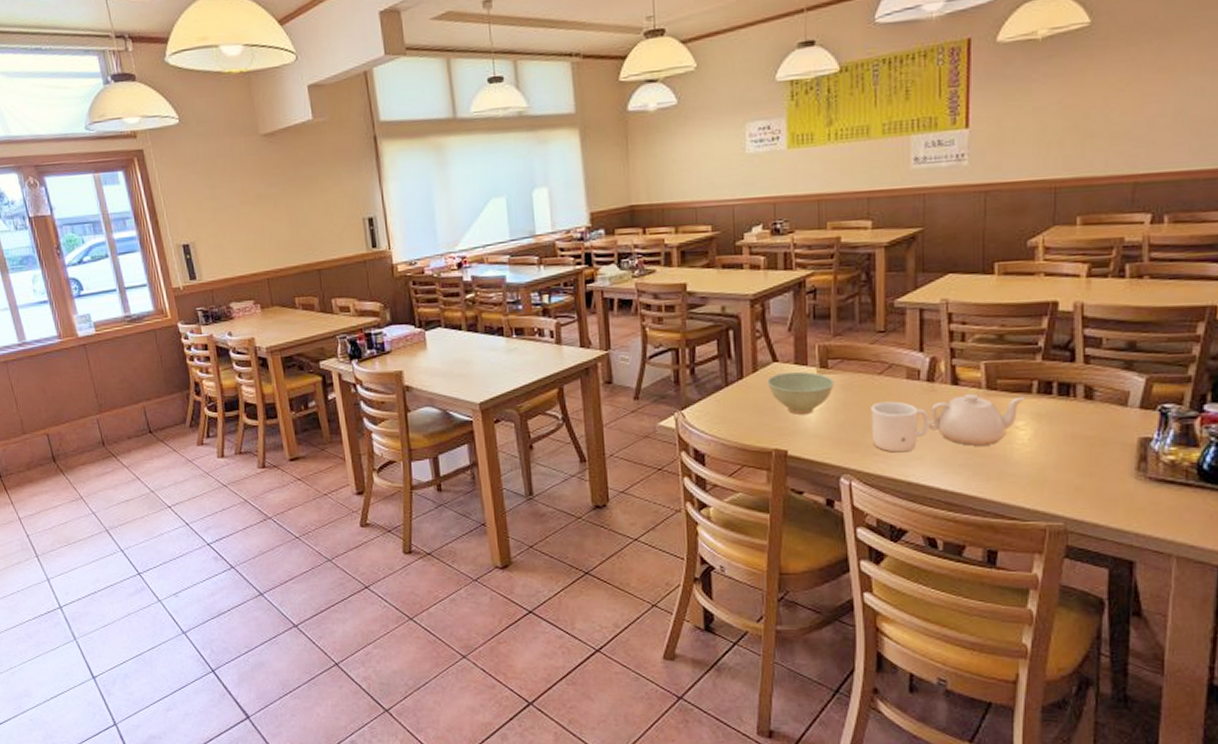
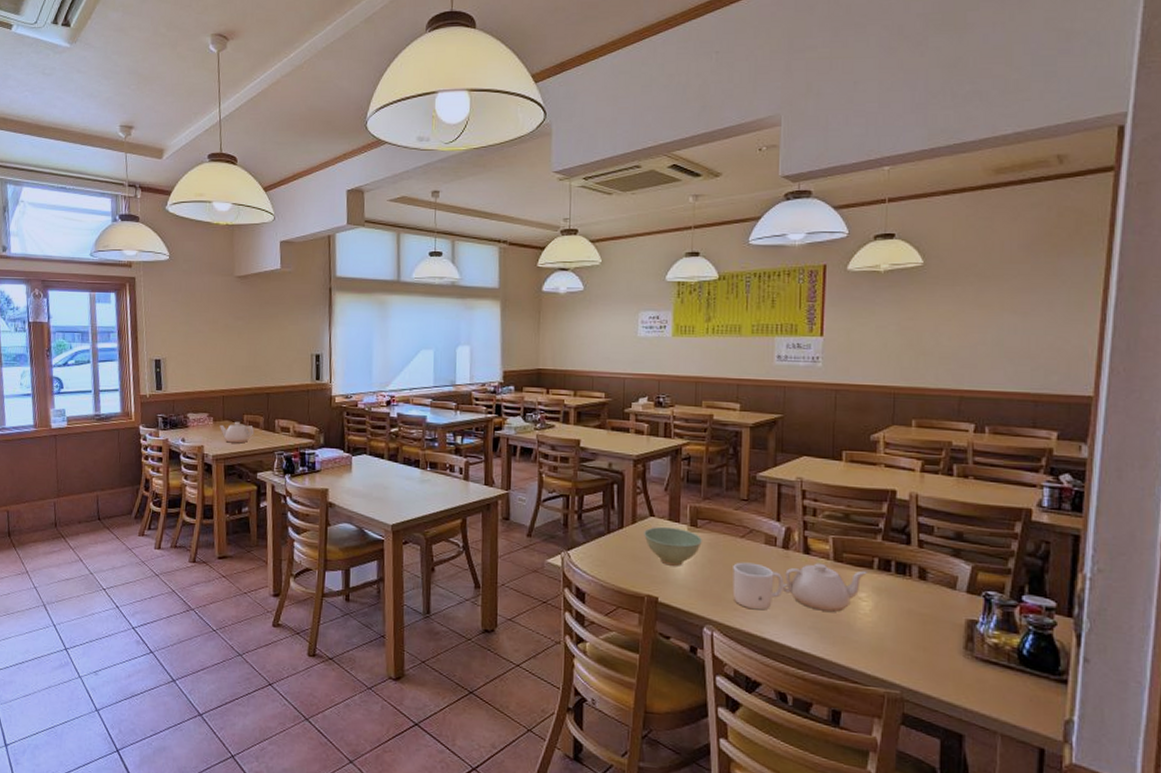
teapot: none [269,305,310,332] -> present [220,421,255,444]

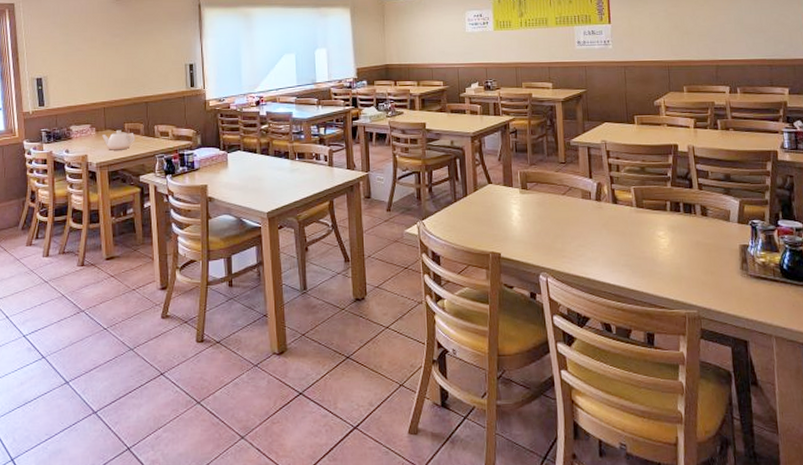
bowl: present [644,526,703,566] -> none [484,191,533,225]
mug: present [732,562,785,610] -> none [558,215,601,255]
teapot: present [782,563,867,612] -> none [598,210,663,250]

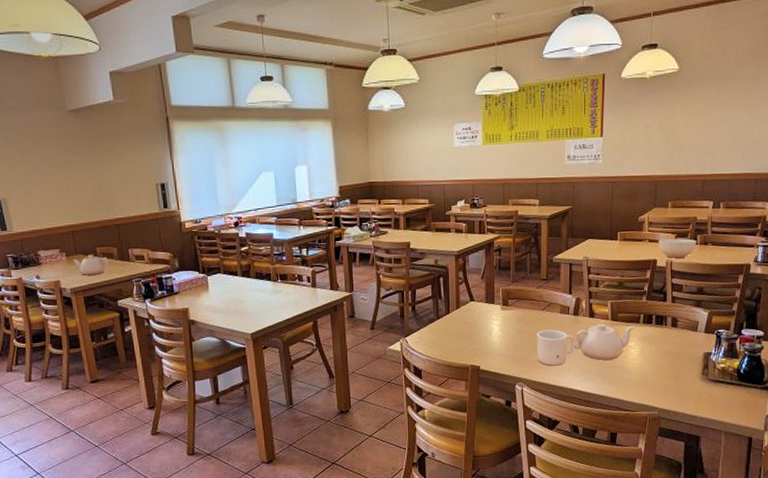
mug: none [558,215,601,255] -> present [537,329,576,366]
teapot: none [598,210,663,250] -> present [574,323,635,360]
bowl: none [676,122,718,144] -> present [658,238,697,259]

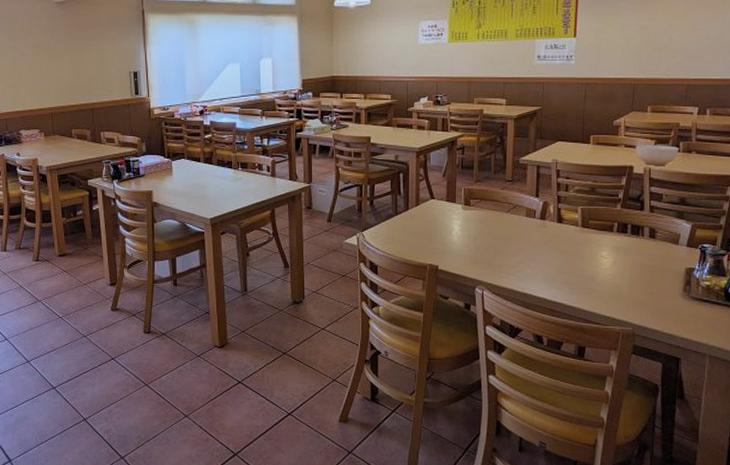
teapot: present [73,254,110,276] -> none [51,135,83,155]
mug: present [537,329,576,366] -> none [499,232,542,271]
teapot: present [574,323,635,360] -> none [539,229,608,268]

